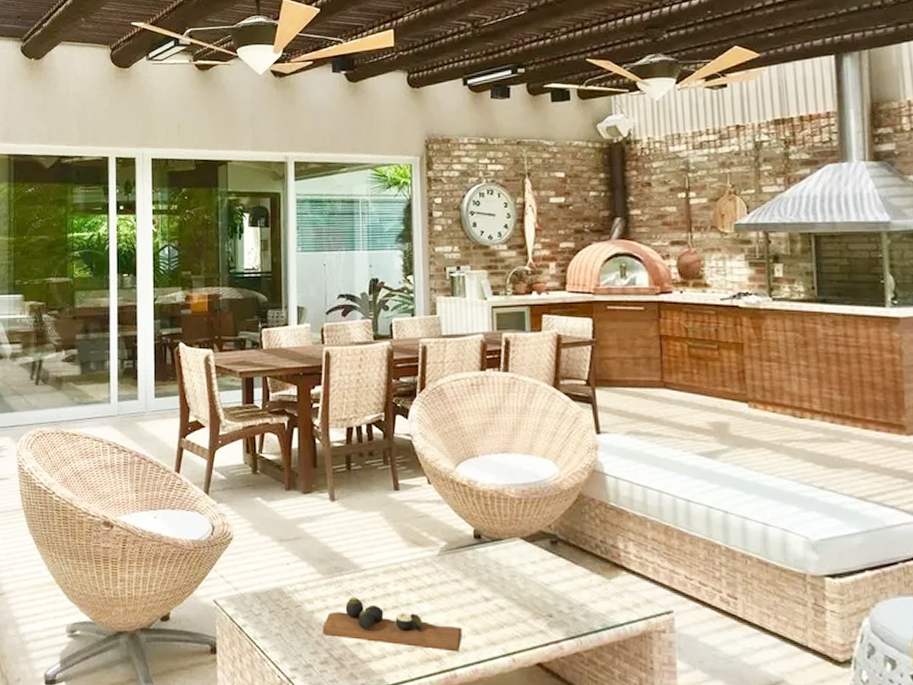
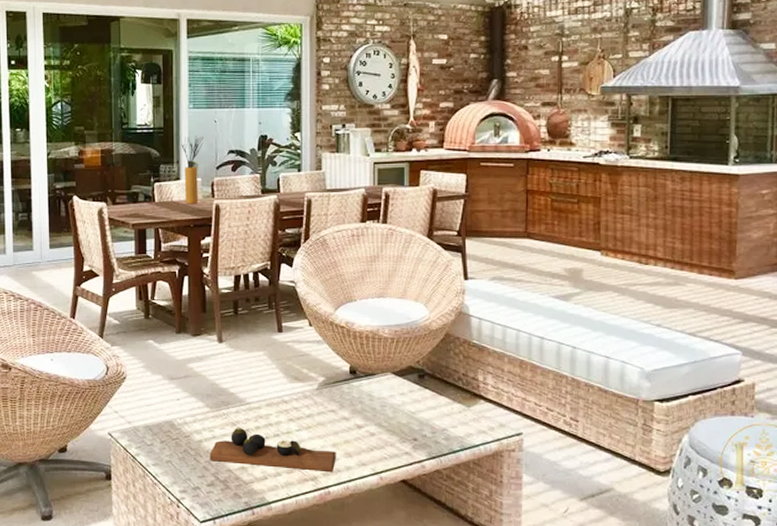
vase: none [289,279,312,352] -> present [181,135,204,205]

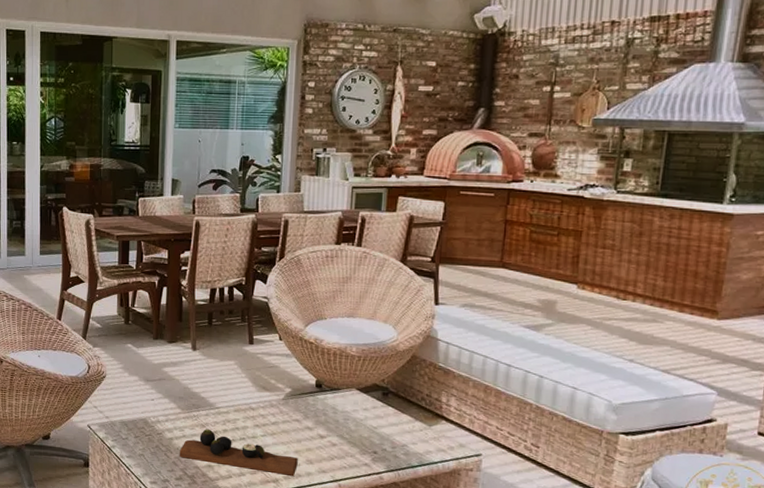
vase: present [181,135,204,205] -> none [166,154,187,220]

